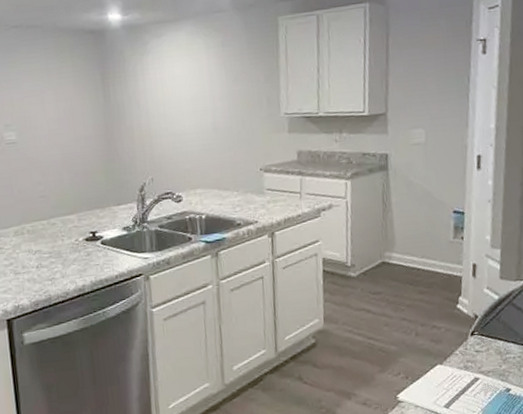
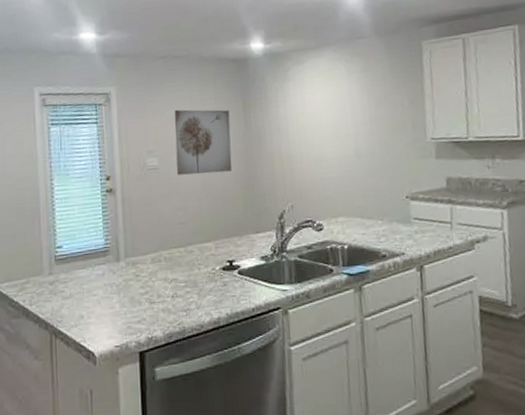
wall art: none [31,82,92,150] -> present [174,109,232,175]

